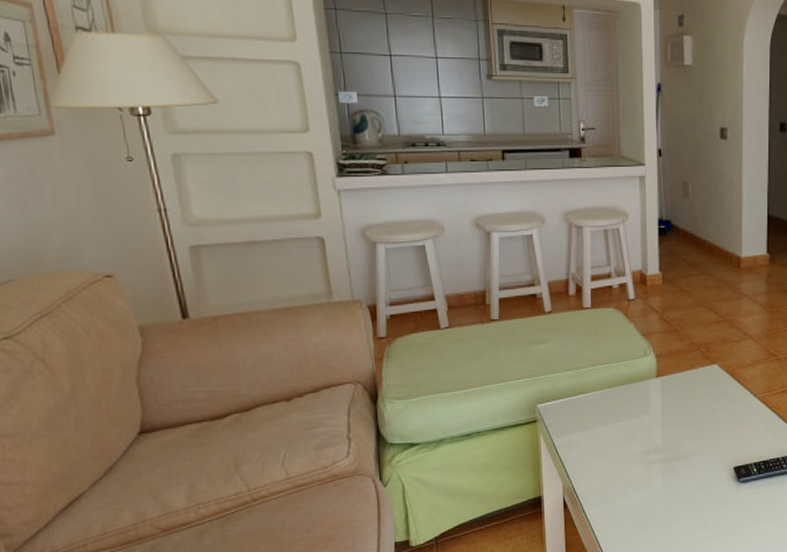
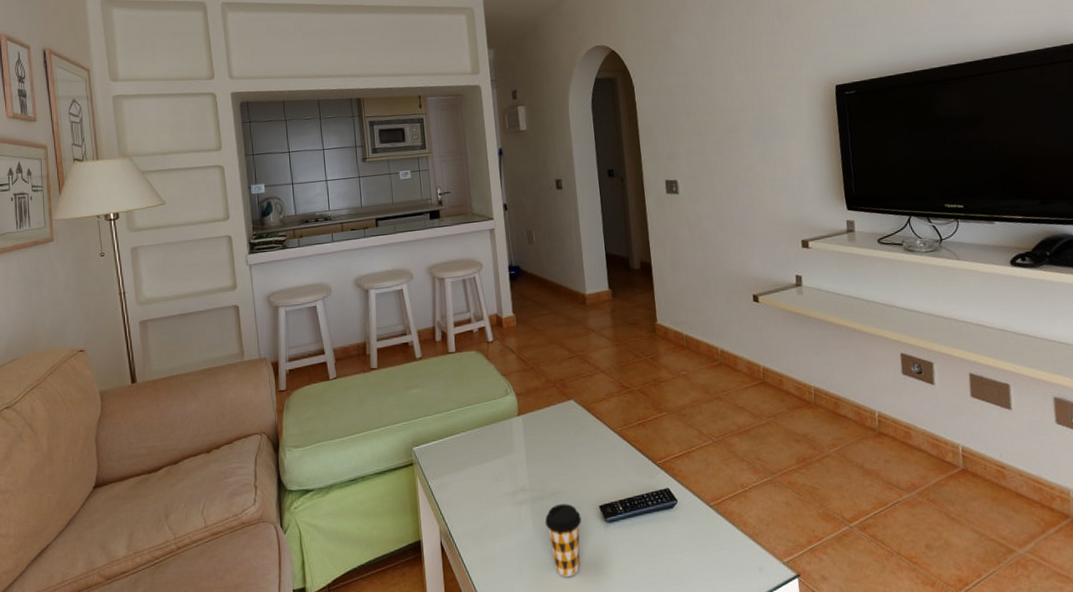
coffee cup: none [676,464,714,532] -> present [544,504,582,577]

